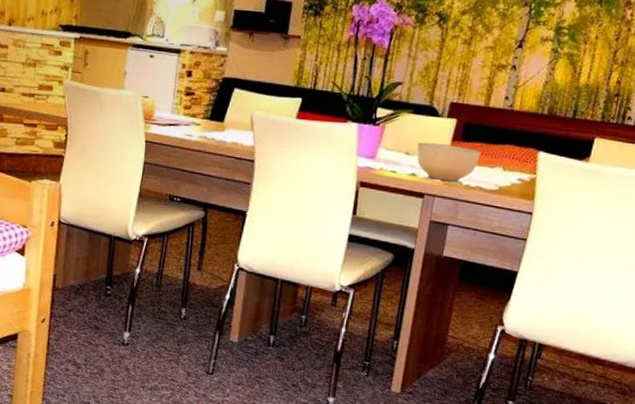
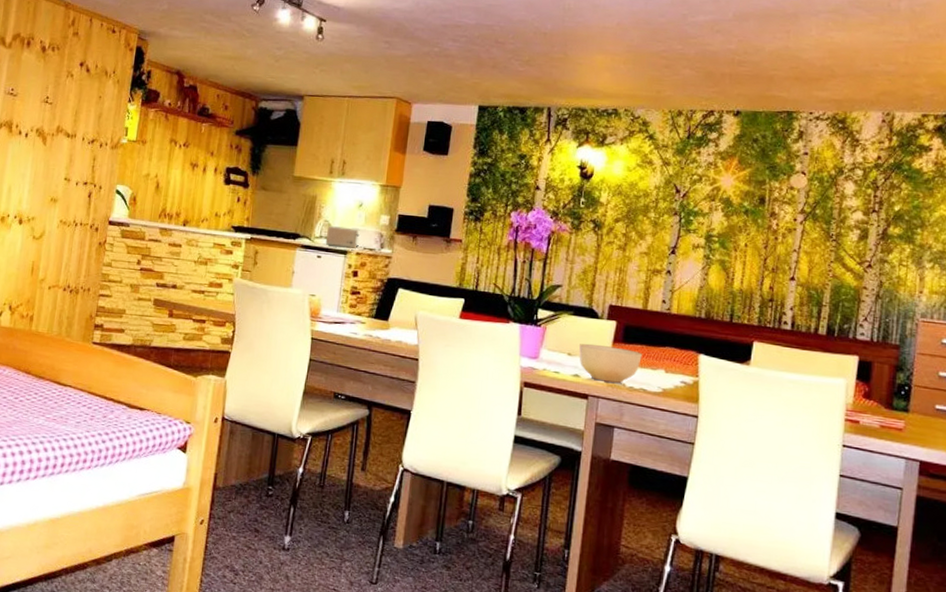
toaster: none [158,22,194,49] -> present [325,225,360,251]

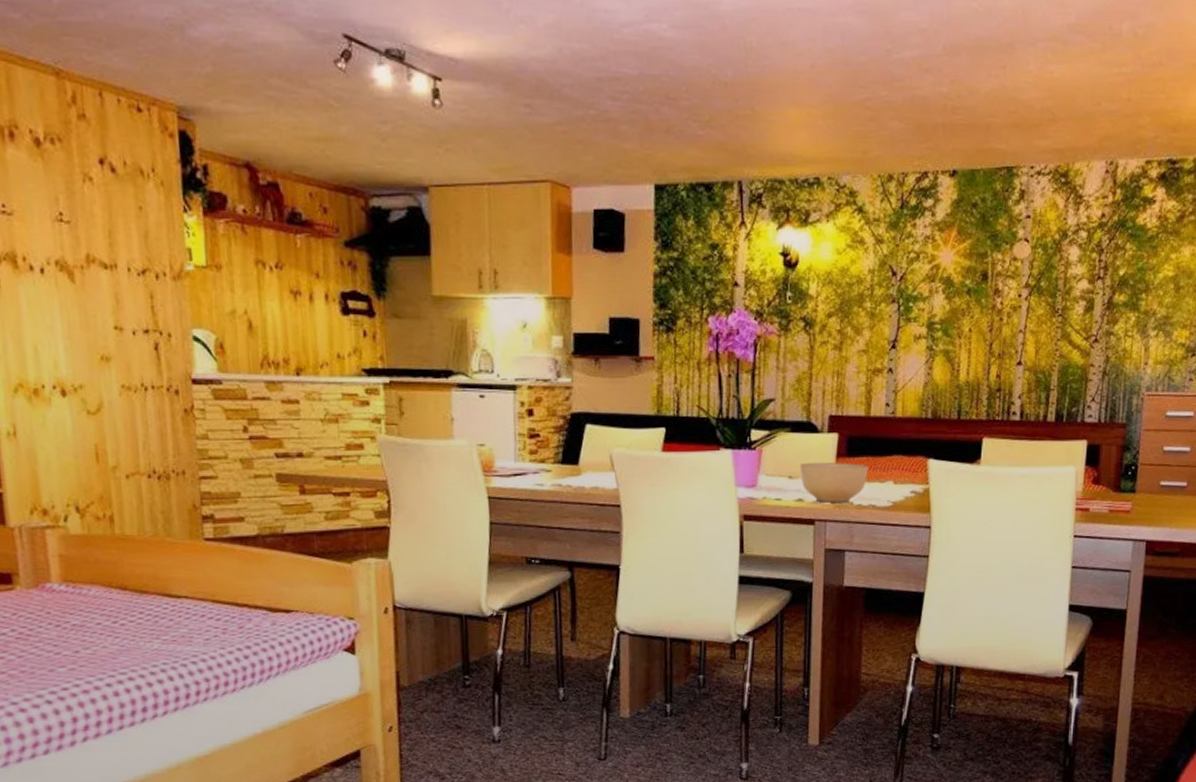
toaster: present [325,225,360,251] -> none [486,354,529,384]

